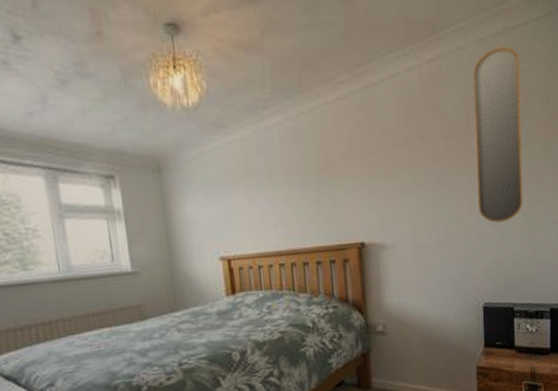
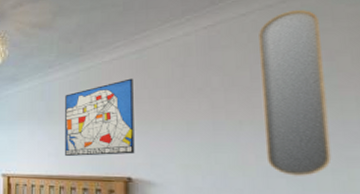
wall art: none [287,123,366,226] -> present [65,78,135,157]

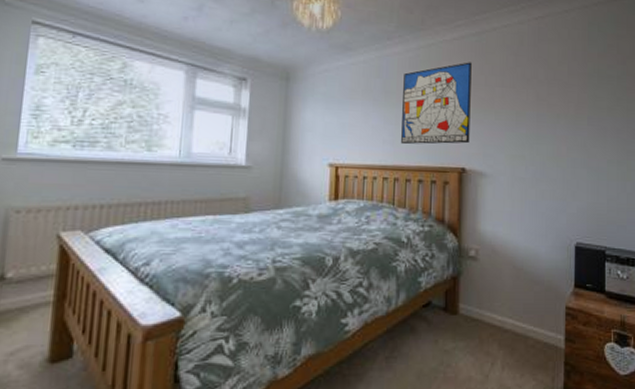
home mirror: present [259,10,332,177] -> none [574,14,619,168]

